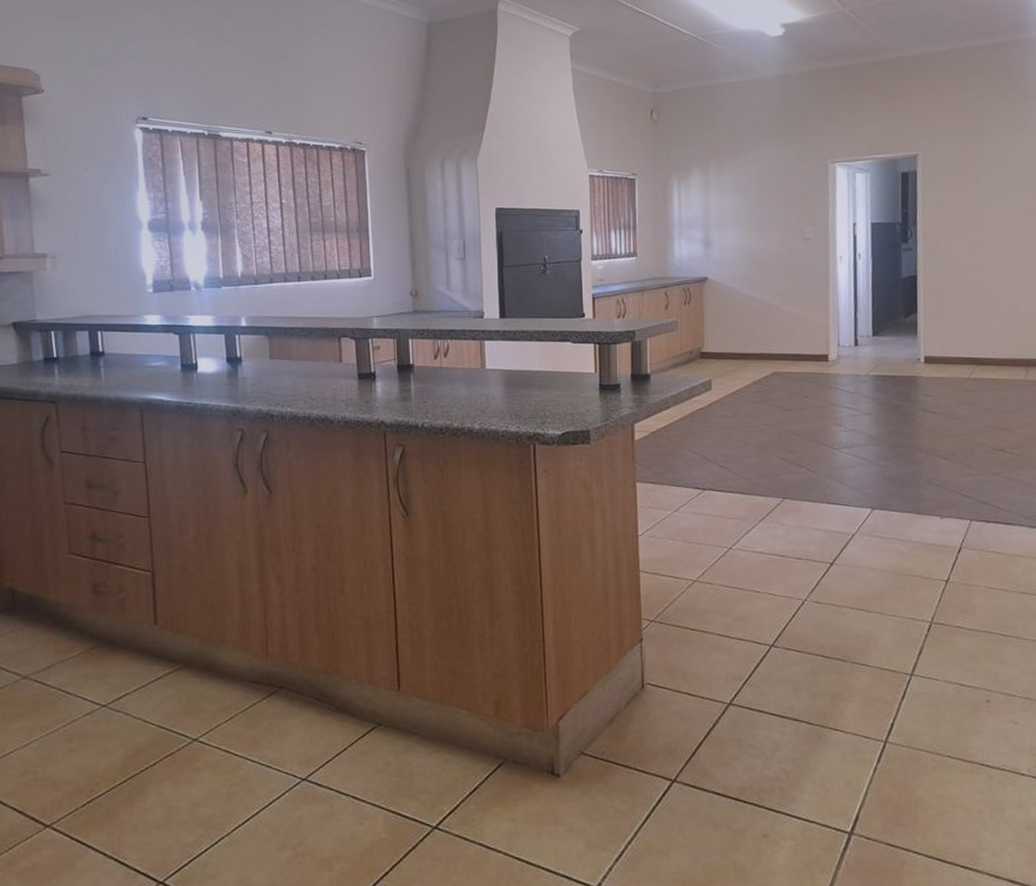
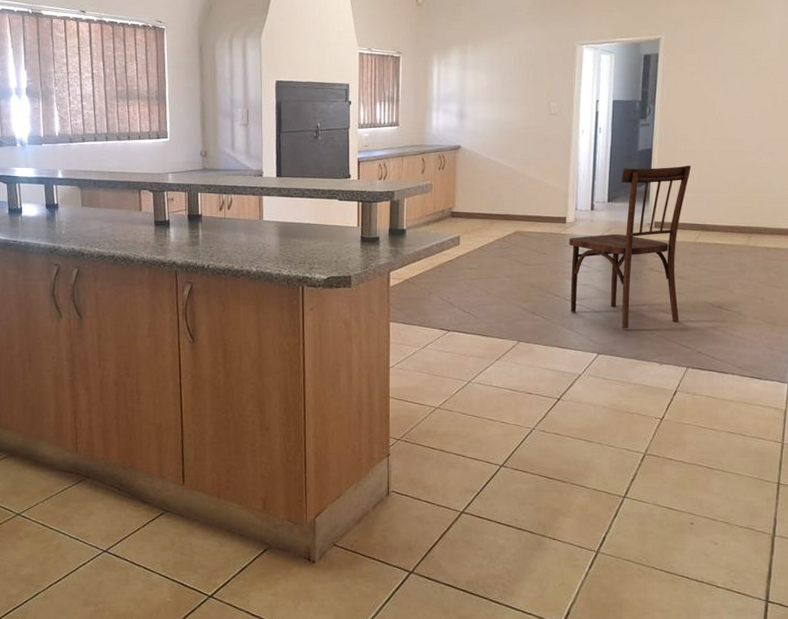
dining chair: none [833,293,960,479] -> present [569,165,691,329]

